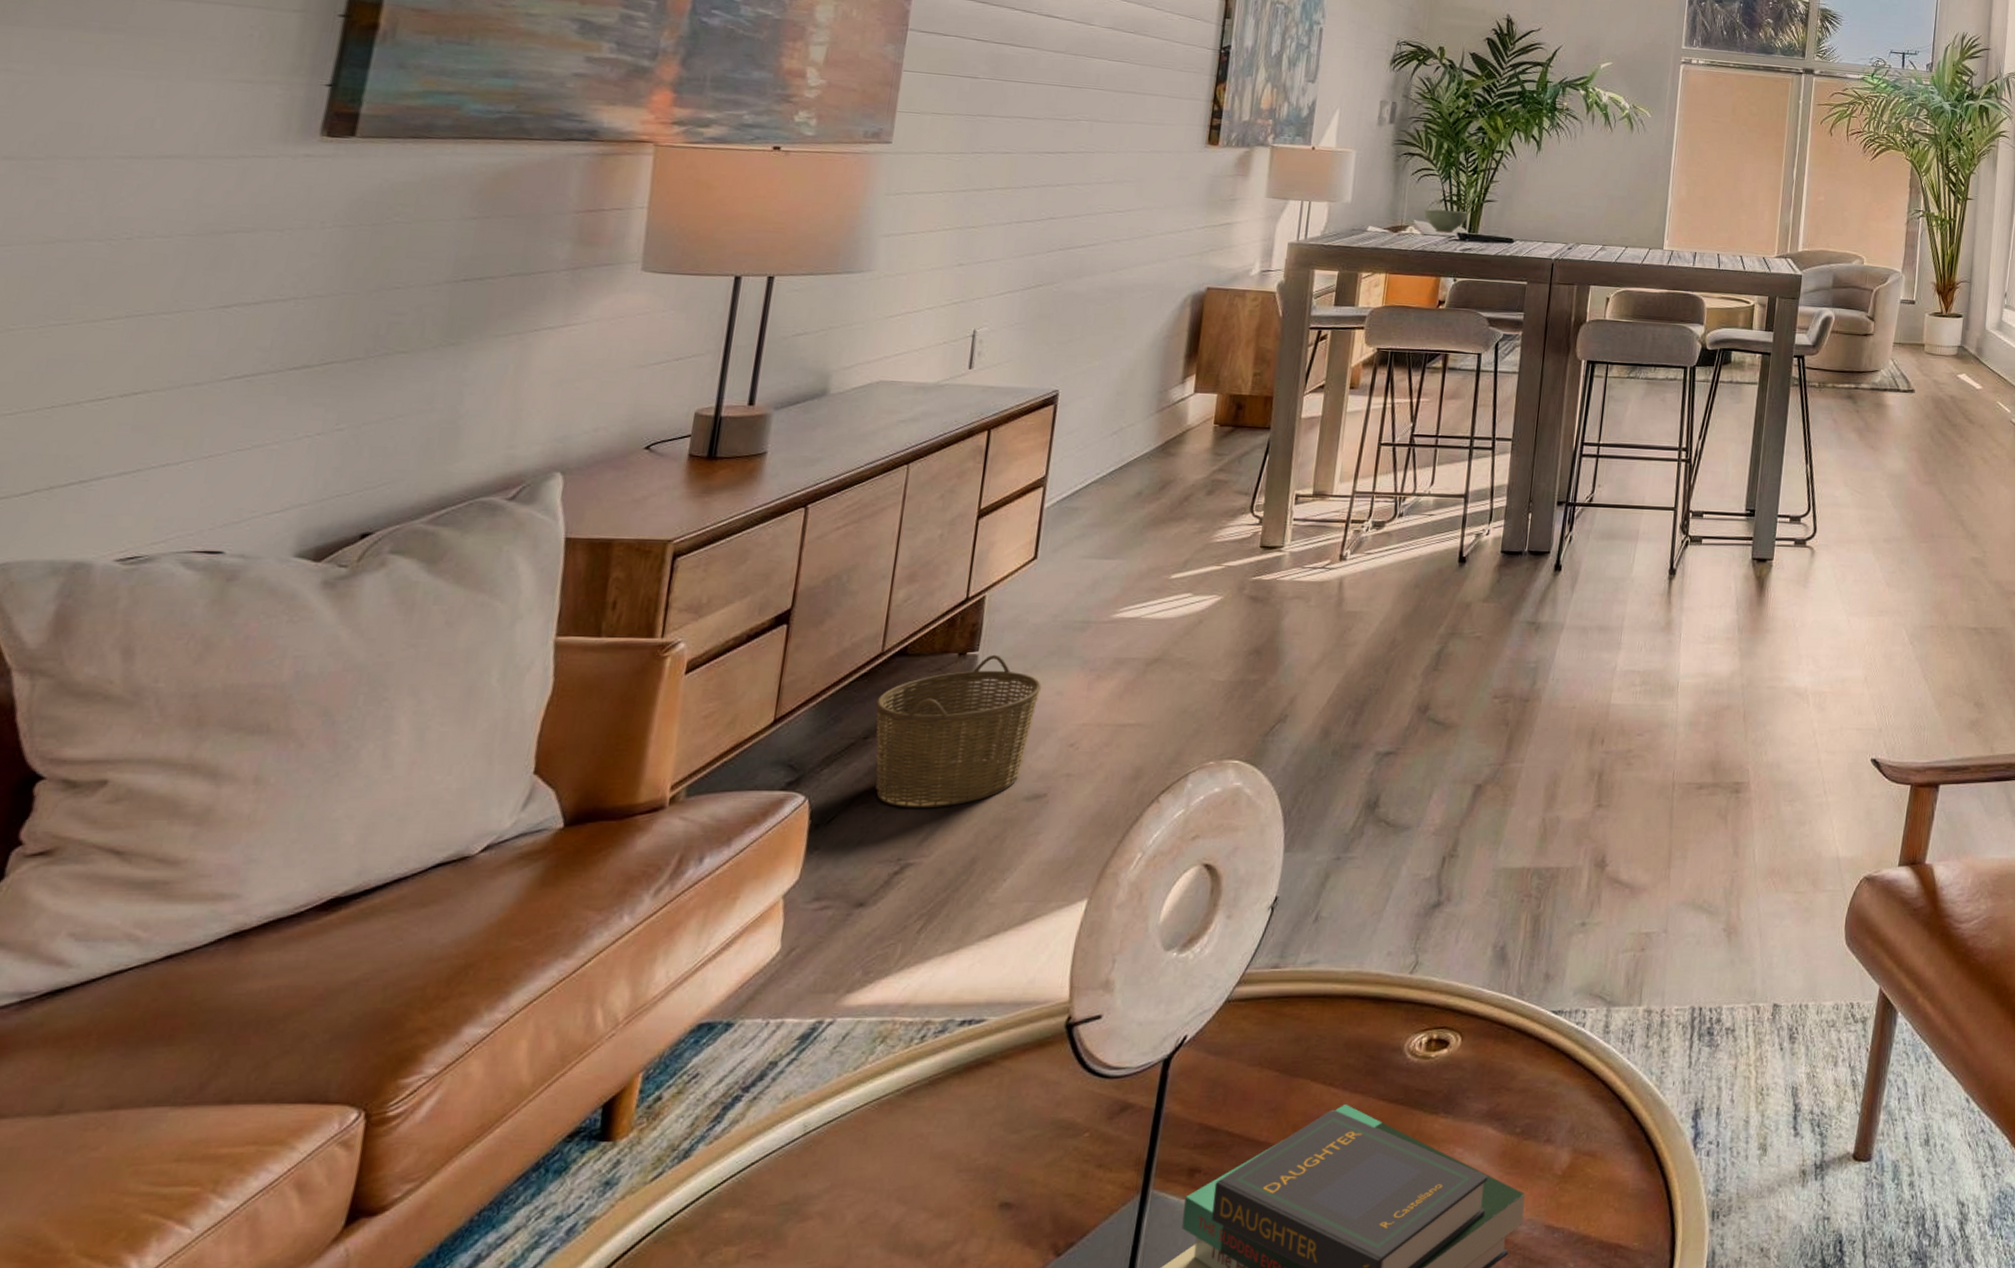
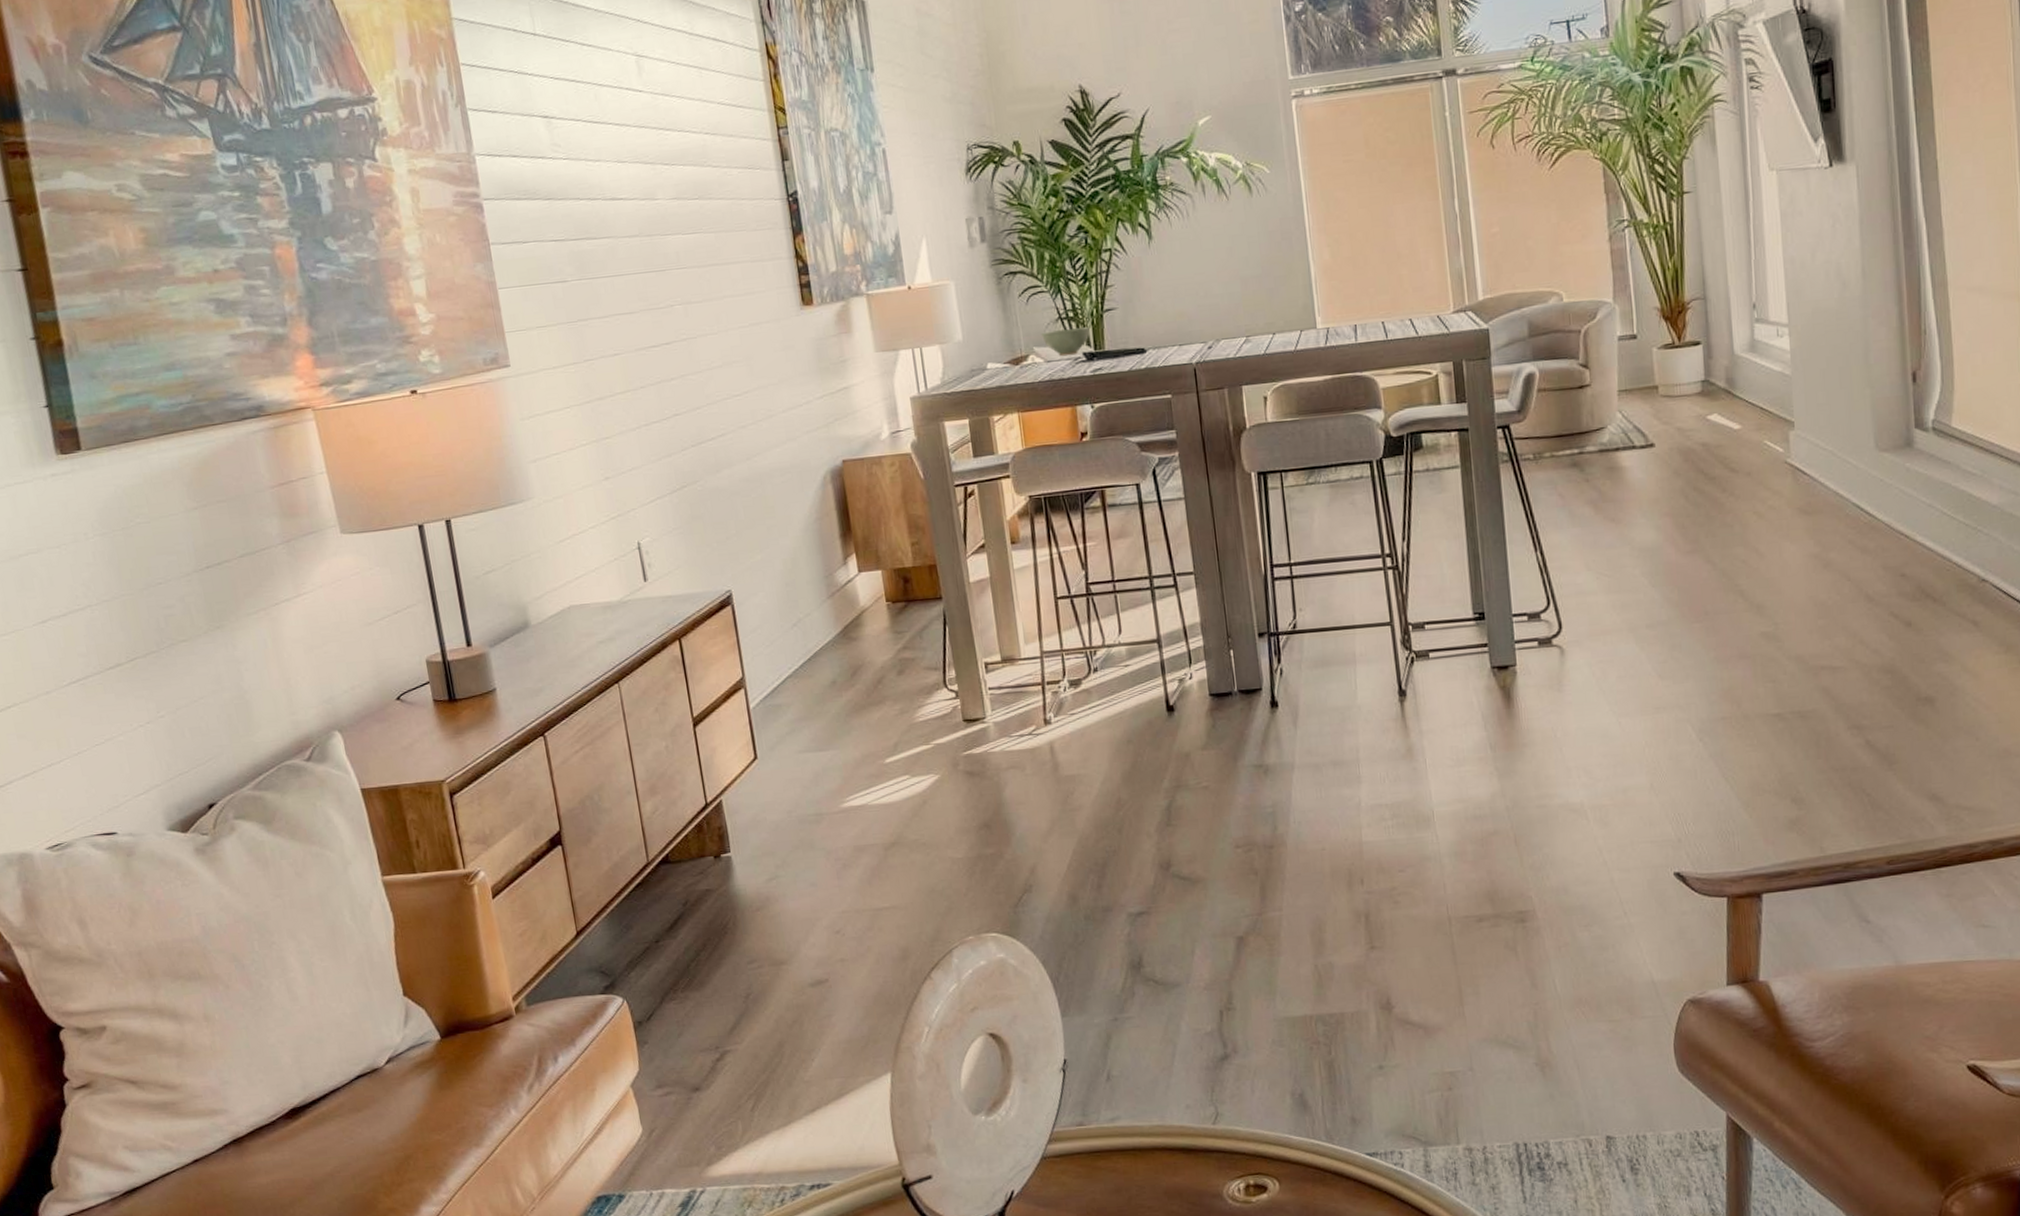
basket: present [875,654,1041,808] -> none [656,854,799,1002]

